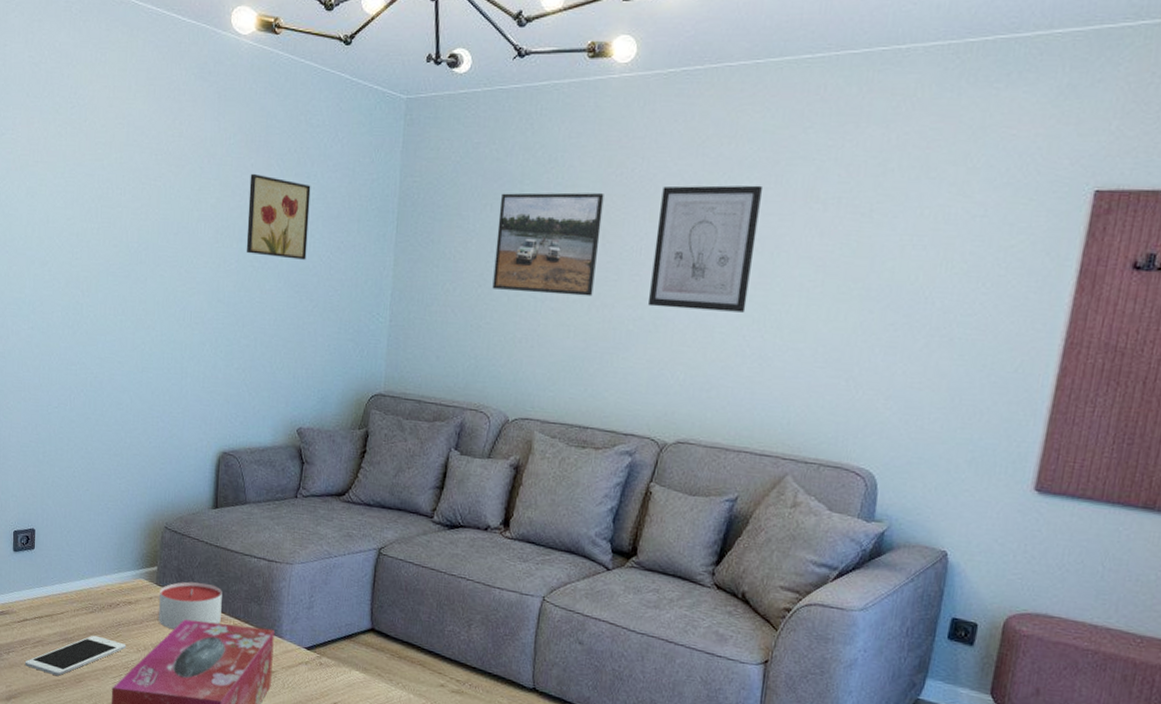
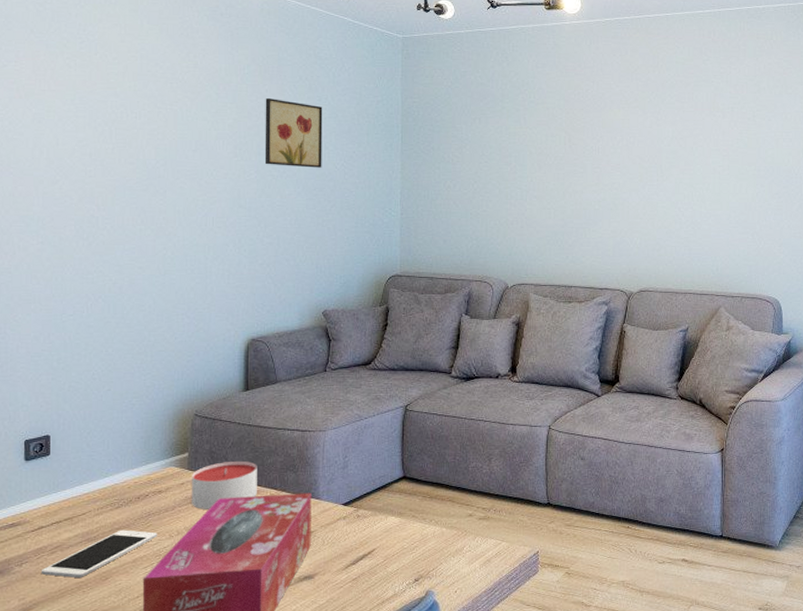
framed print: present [492,192,604,297] -> none [486,108,567,186]
wall art: present [647,185,764,313] -> none [607,100,681,191]

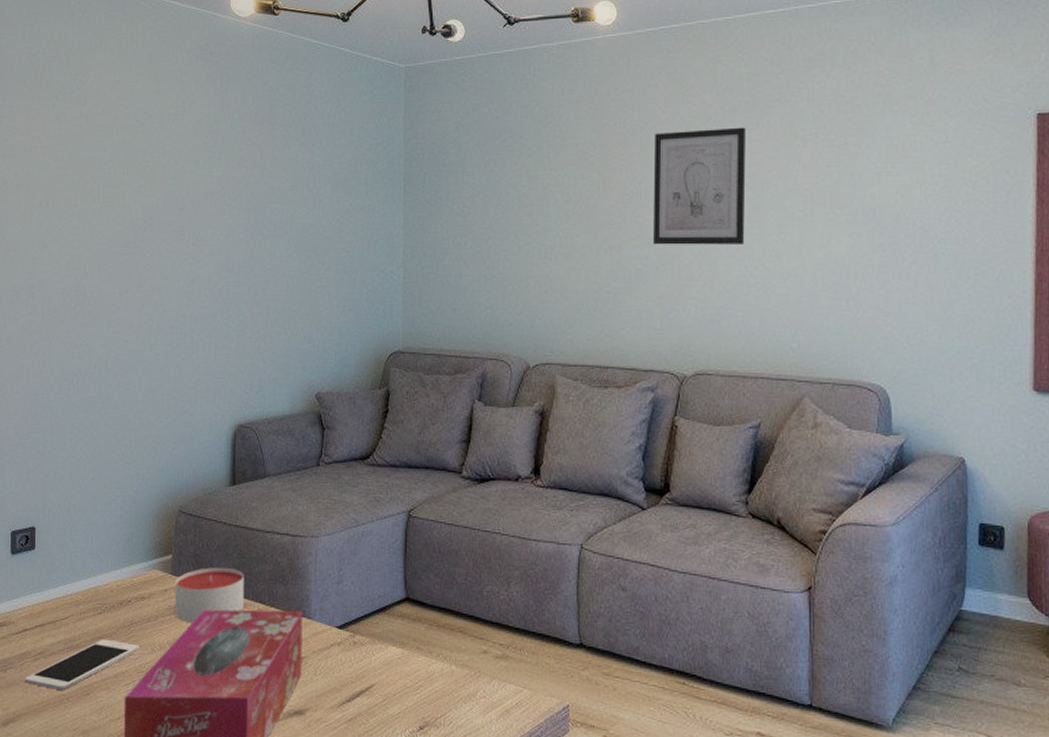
wall art: present [264,98,323,168] -> none [254,146,317,225]
wall art: none [607,100,681,191] -> present [652,127,747,245]

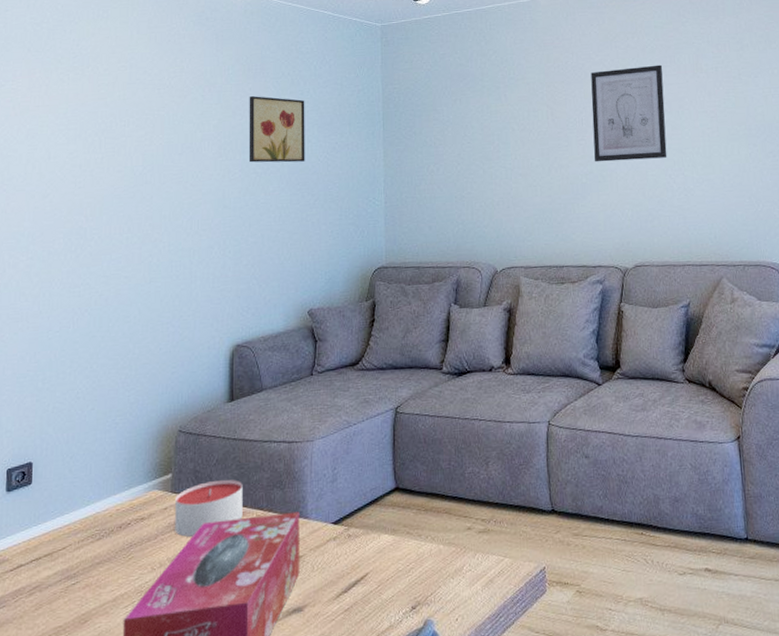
cell phone: present [24,639,139,690] -> none [18,564,139,622]
wall art: none [254,146,317,225] -> present [248,96,305,163]

